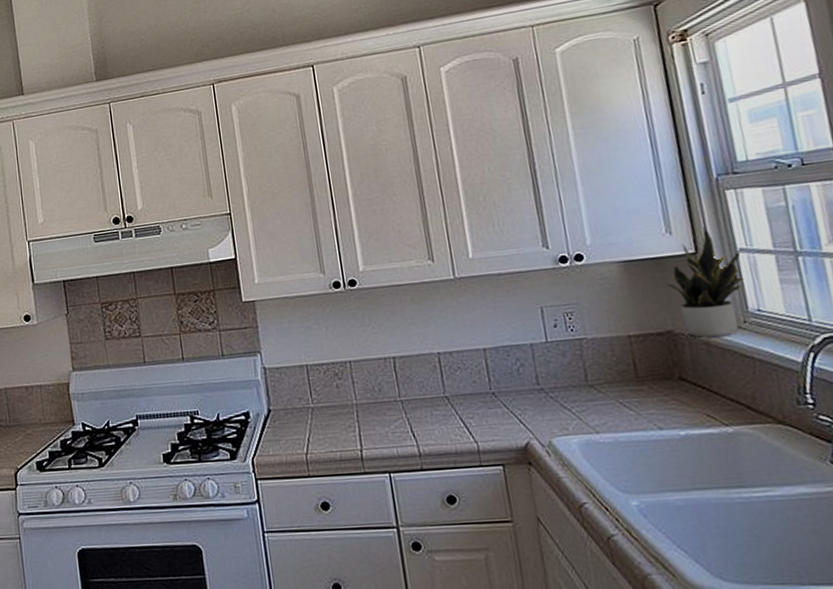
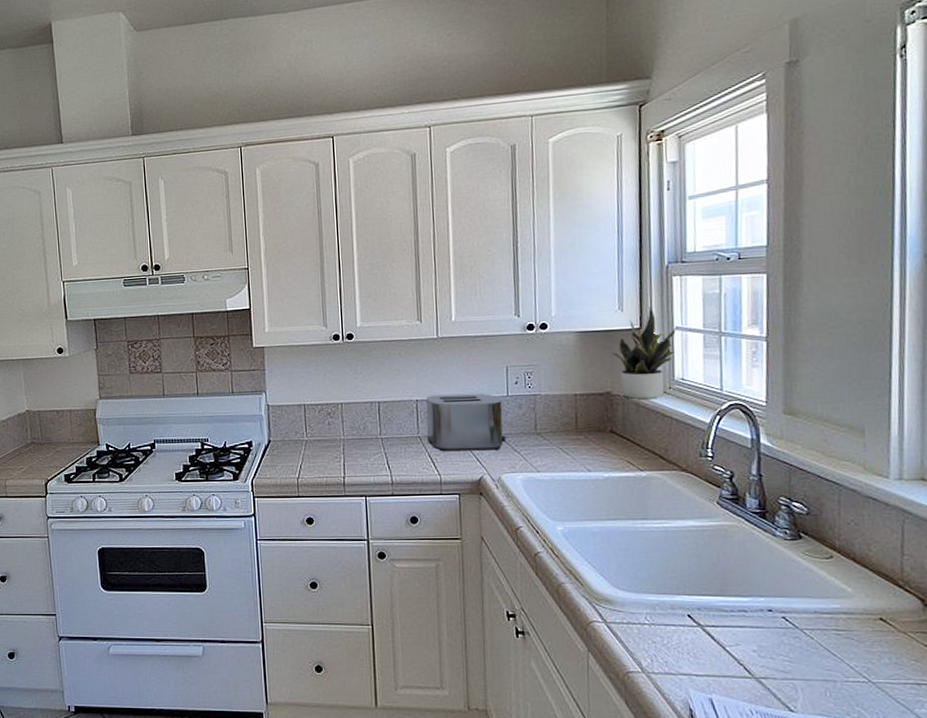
toaster: none [448,340,552,414] -> present [425,393,506,452]

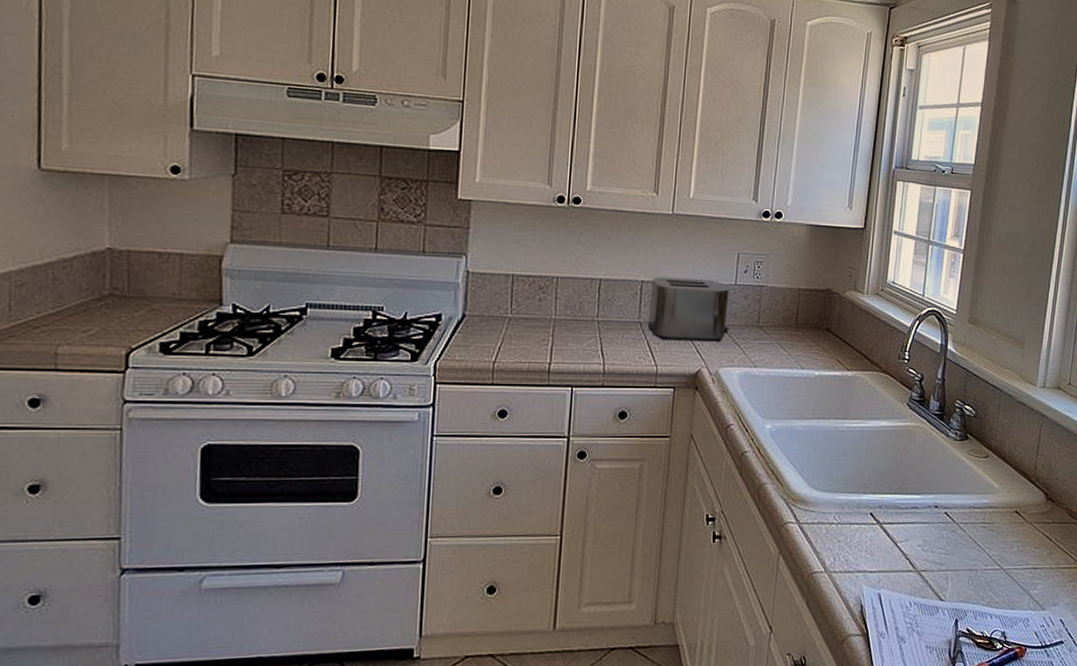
potted plant: present [612,307,677,400] -> none [837,208,895,300]

